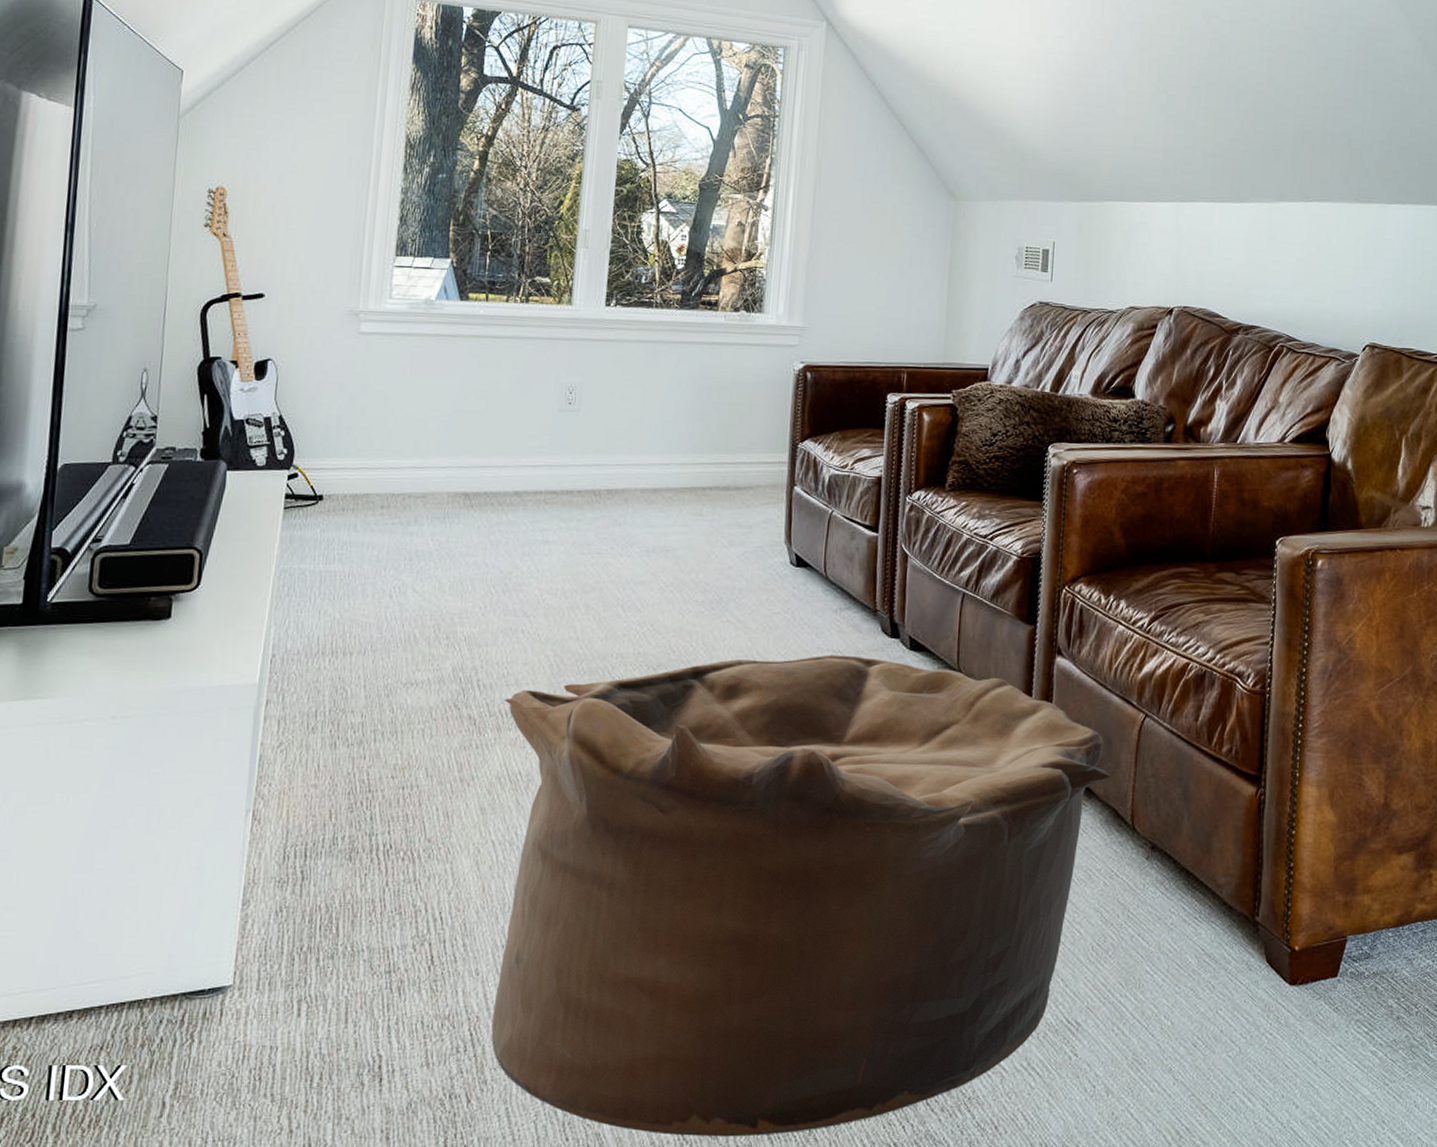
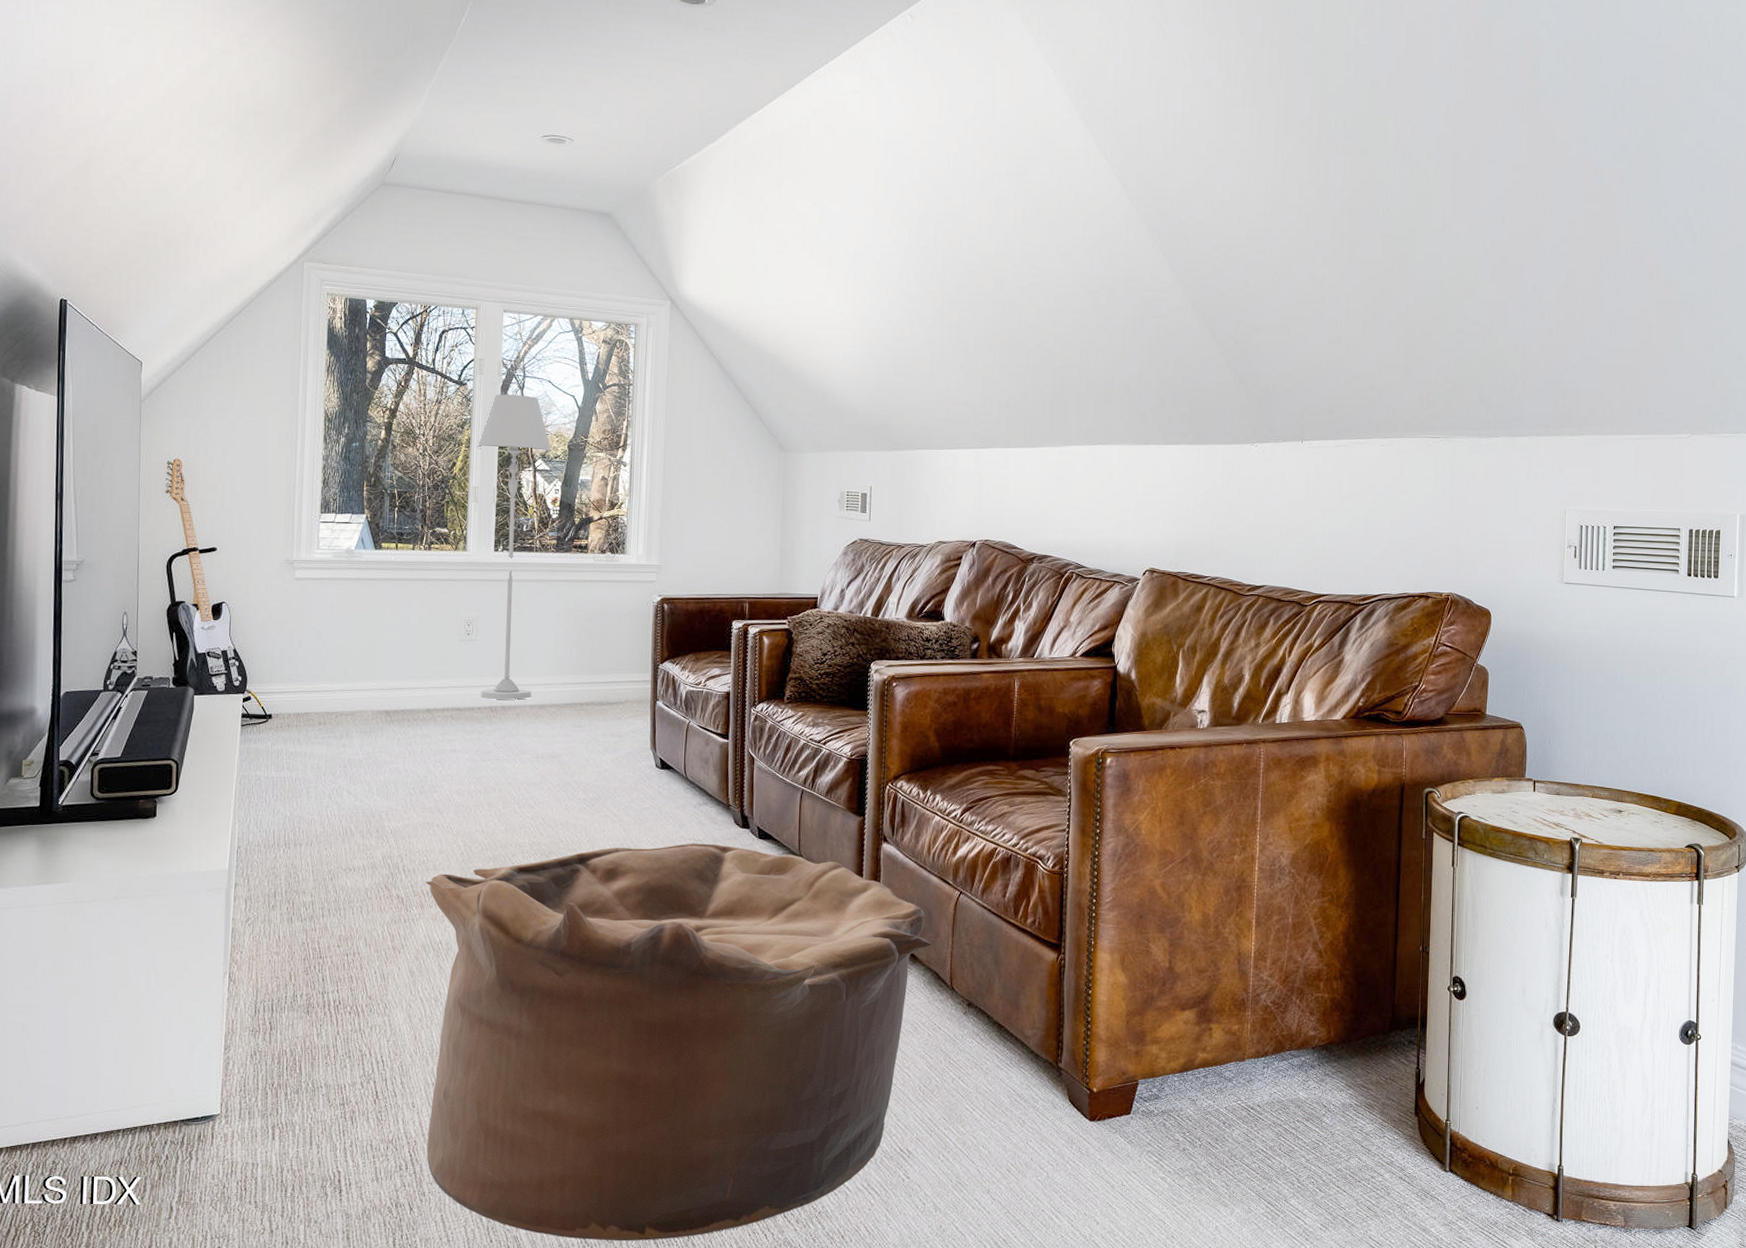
floor lamp: none [582,122,679,482] -> present [477,394,551,700]

